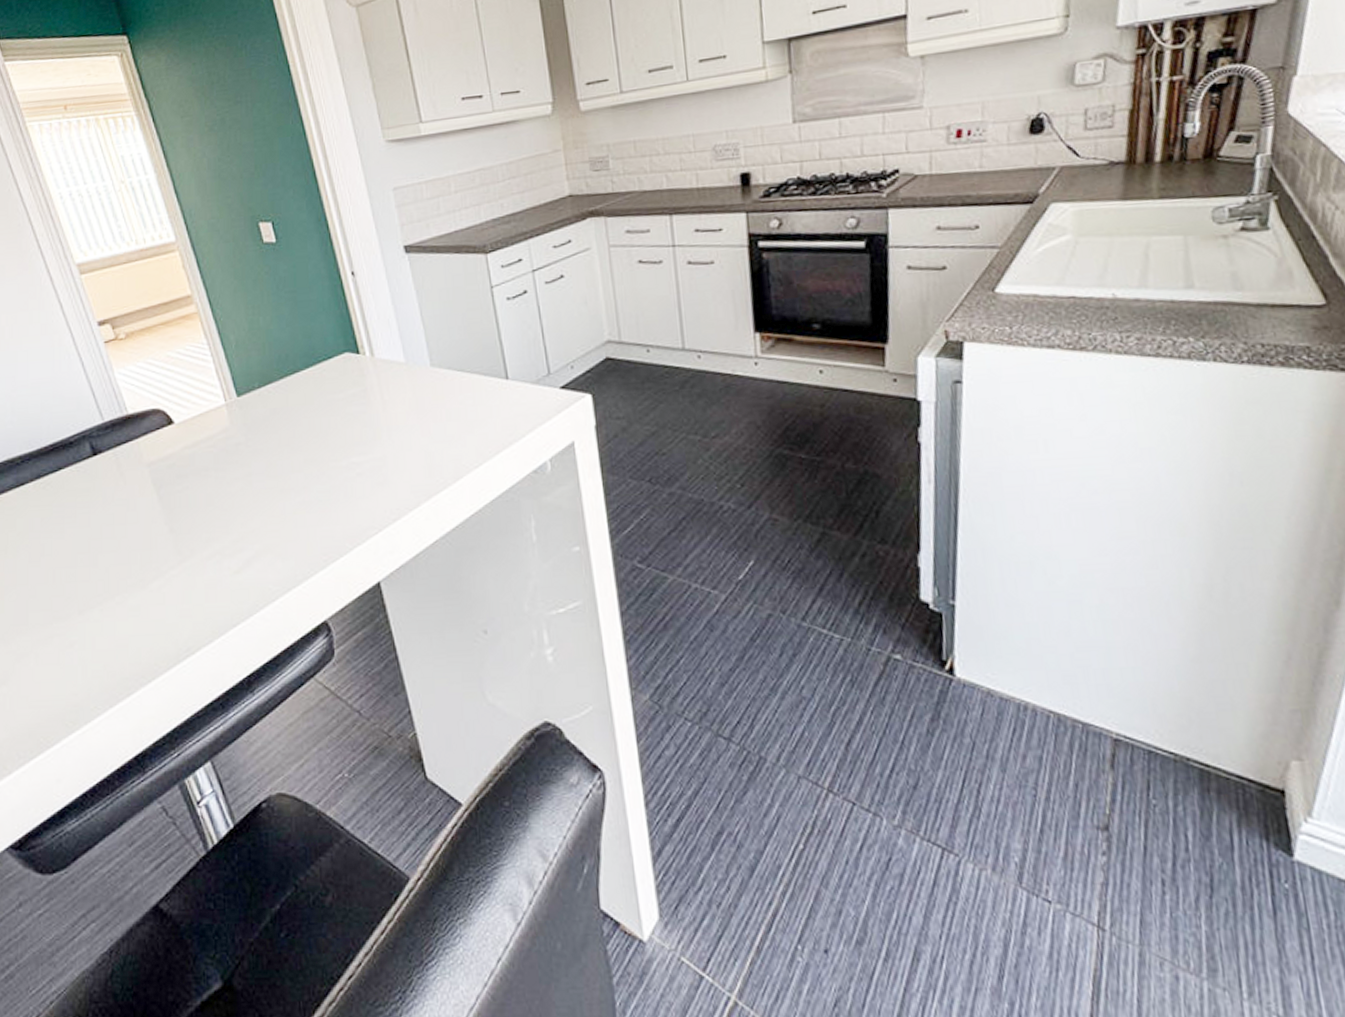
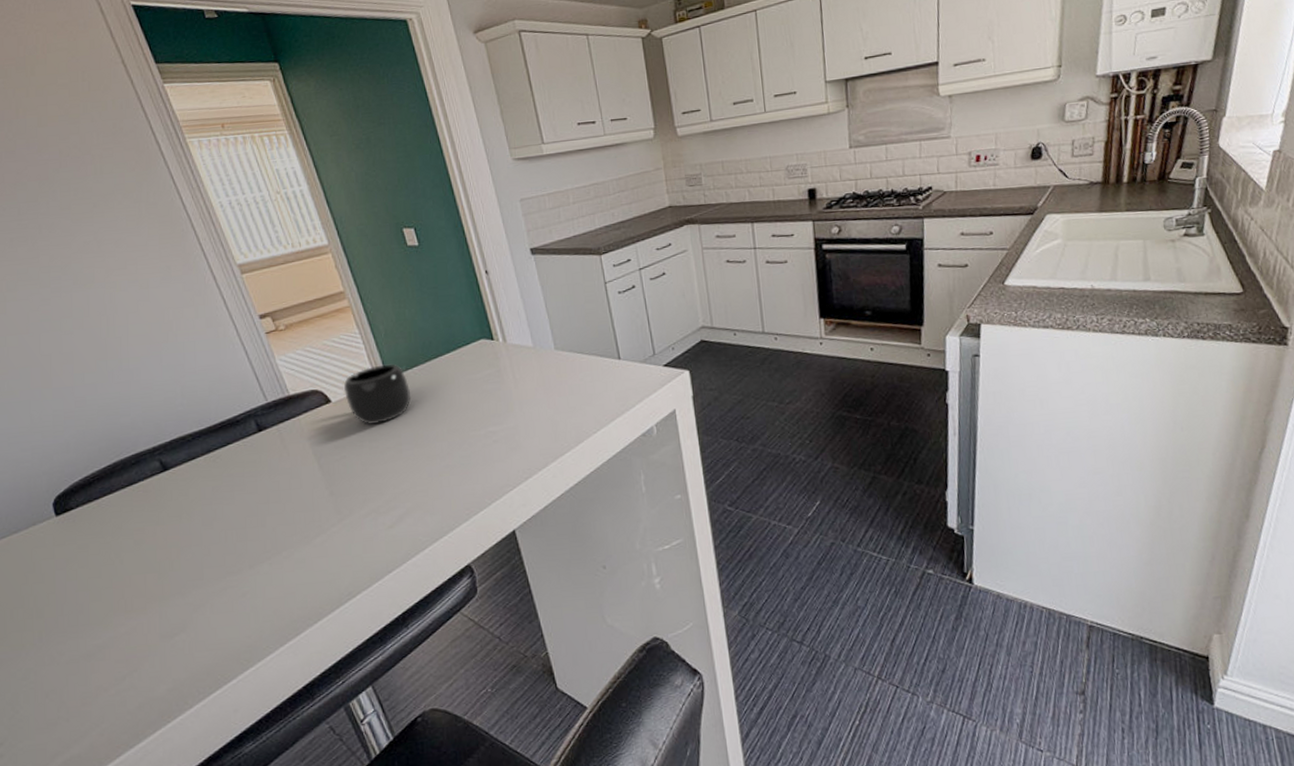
mug: none [188,380,264,450] -> present [343,364,412,424]

